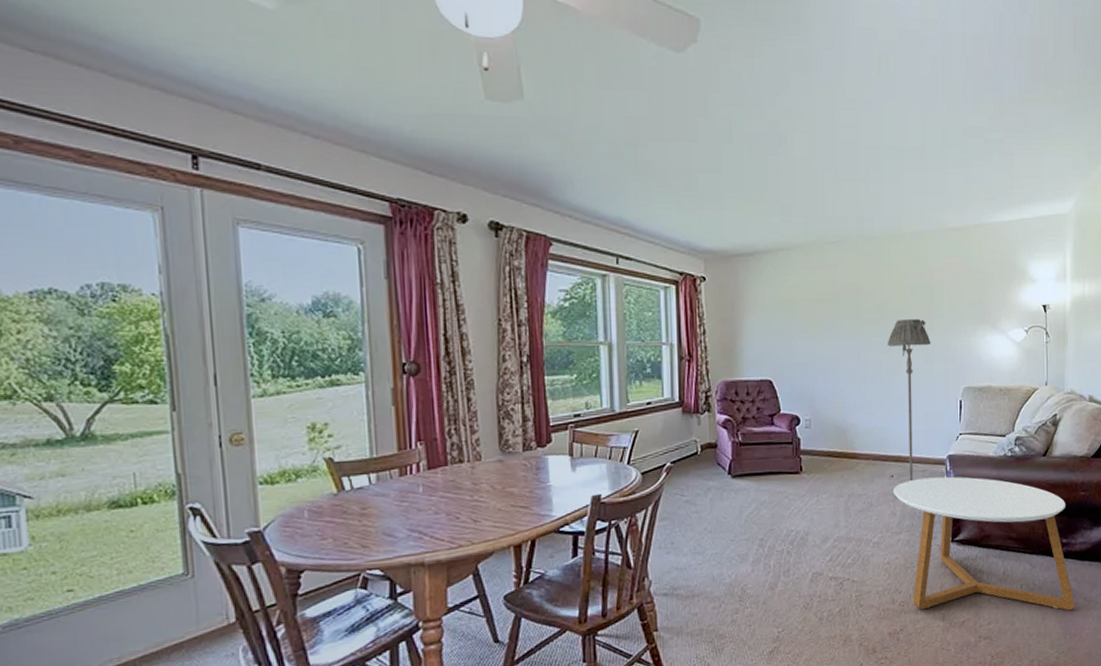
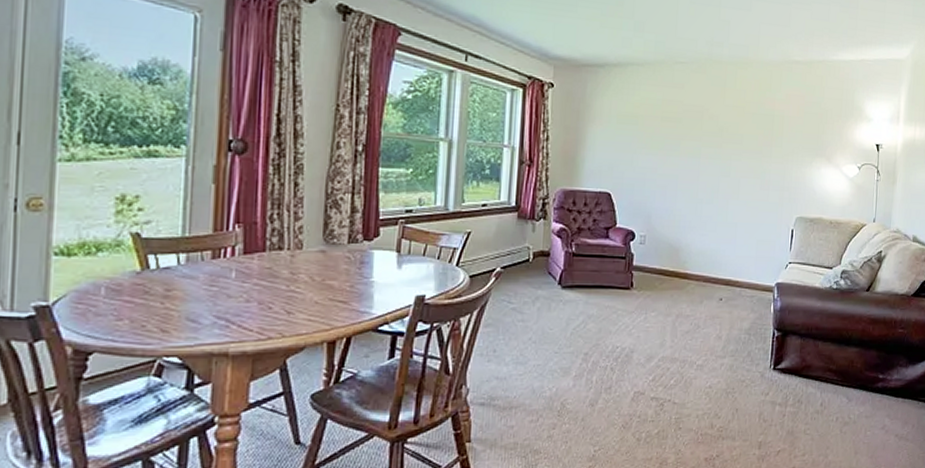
floor lamp: present [887,319,931,482] -> none [726,145,769,306]
coffee table: present [892,476,1075,611] -> none [720,304,887,447]

